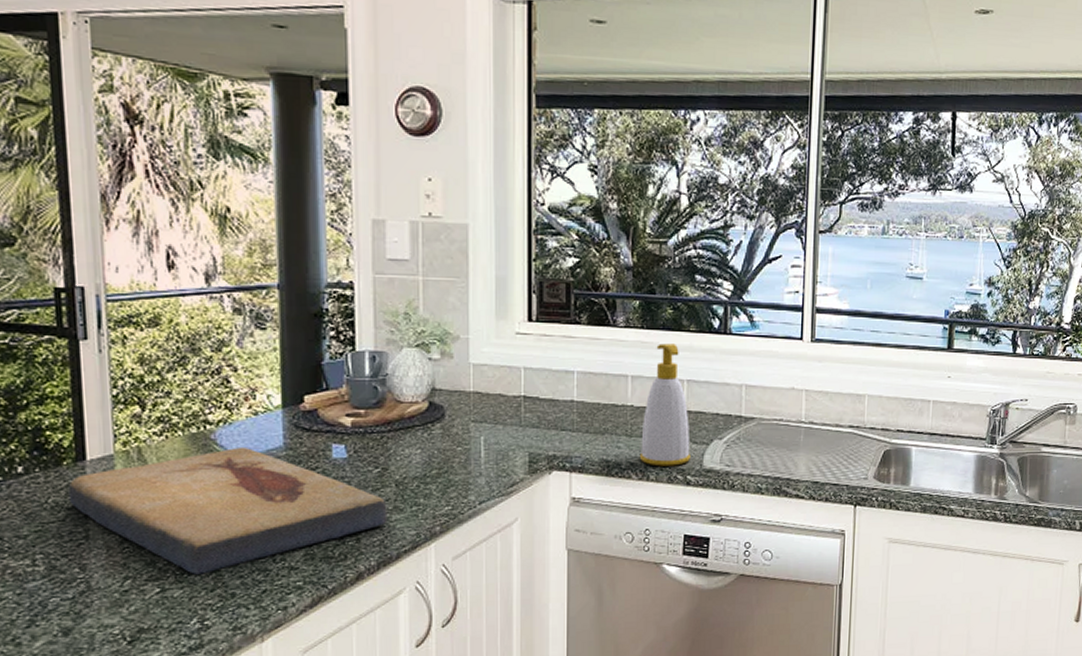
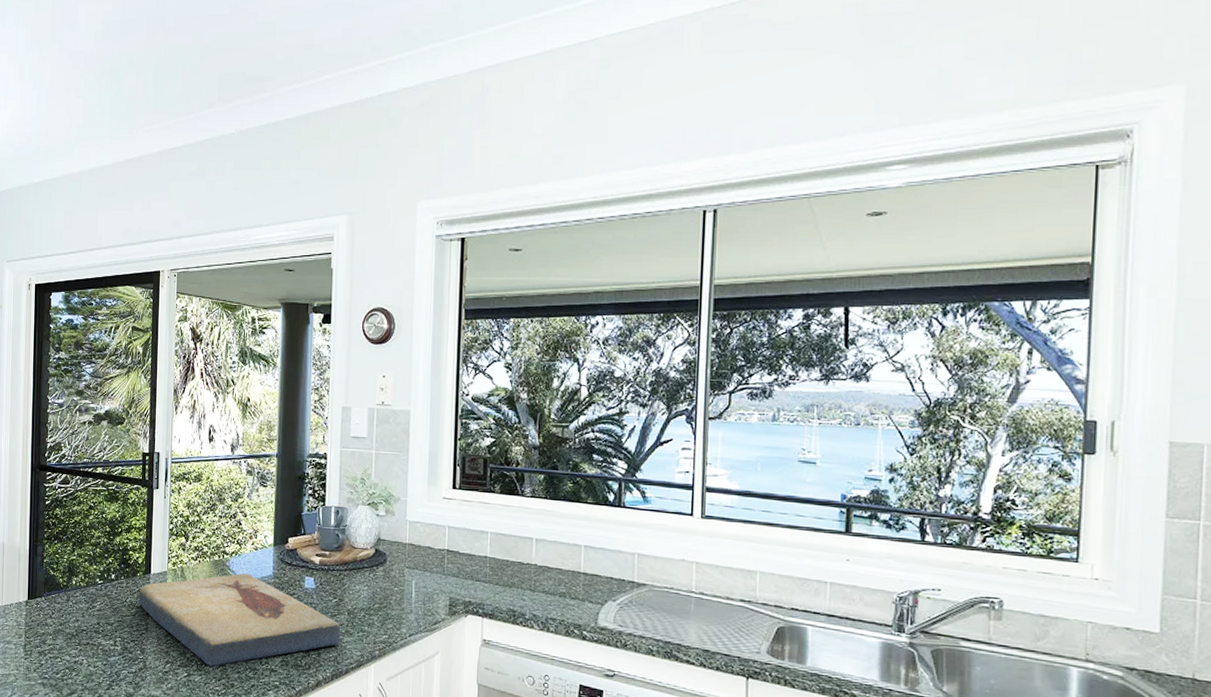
soap bottle: present [639,343,690,467] -> none [541,512,587,621]

